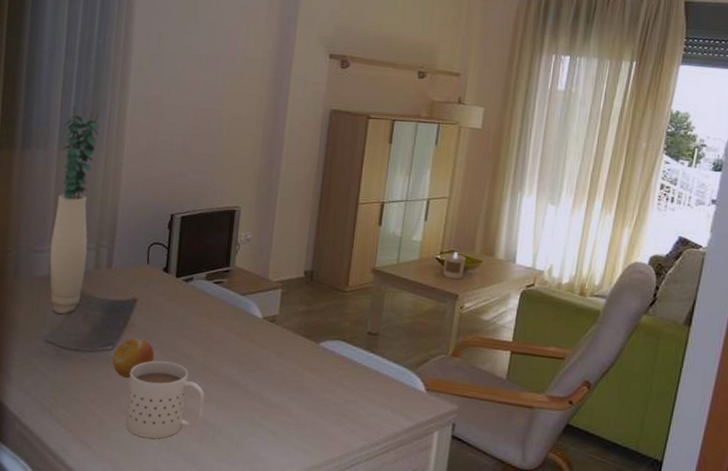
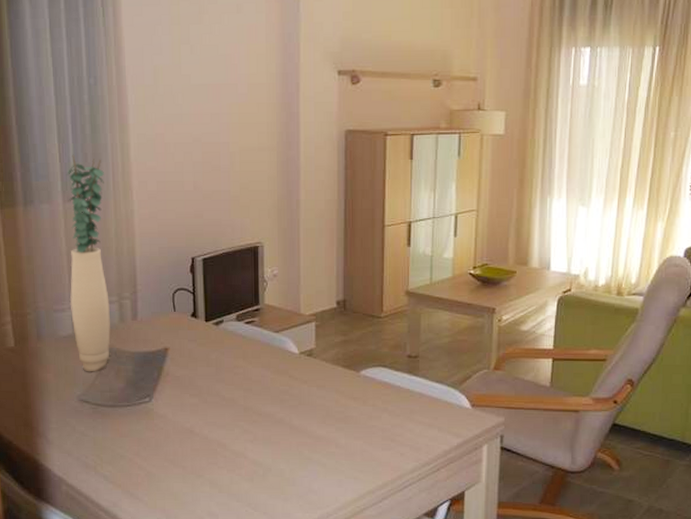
fruit: present [112,337,155,378] -> none [152,387,194,428]
mug: present [126,360,205,439] -> none [171,407,251,485]
candle: present [442,252,466,280] -> none [477,265,500,293]

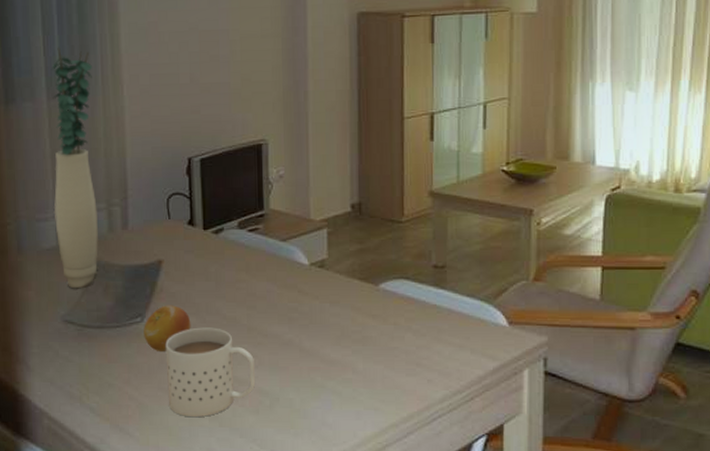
fruit: none [152,387,194,428] -> present [144,305,191,351]
mug: none [171,407,251,485] -> present [165,327,256,418]

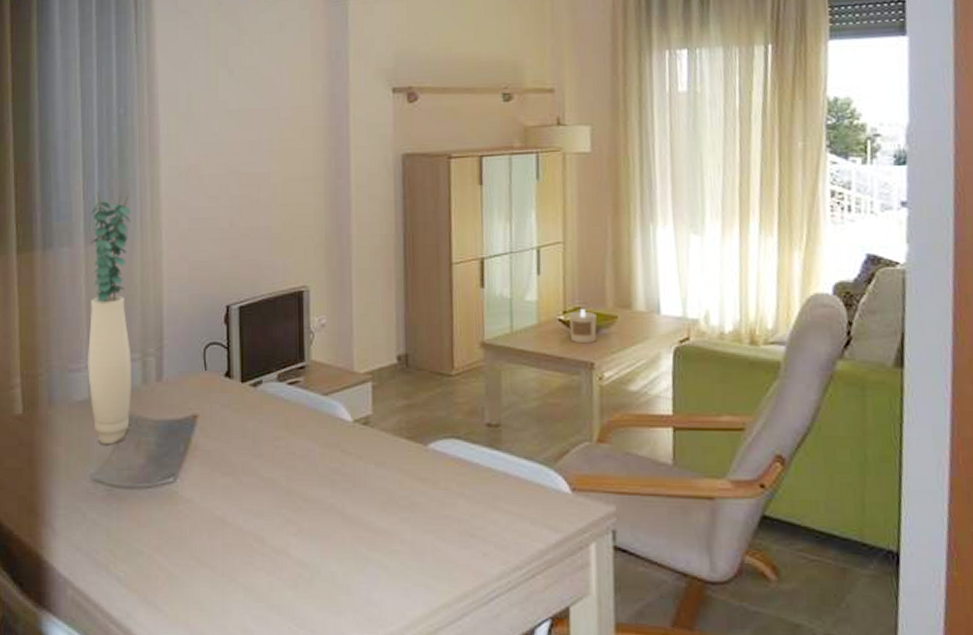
fruit: present [144,305,191,351] -> none [176,464,226,516]
mug: present [165,327,256,418] -> none [198,489,295,591]
candle: none [511,161,537,192] -> present [569,309,597,344]

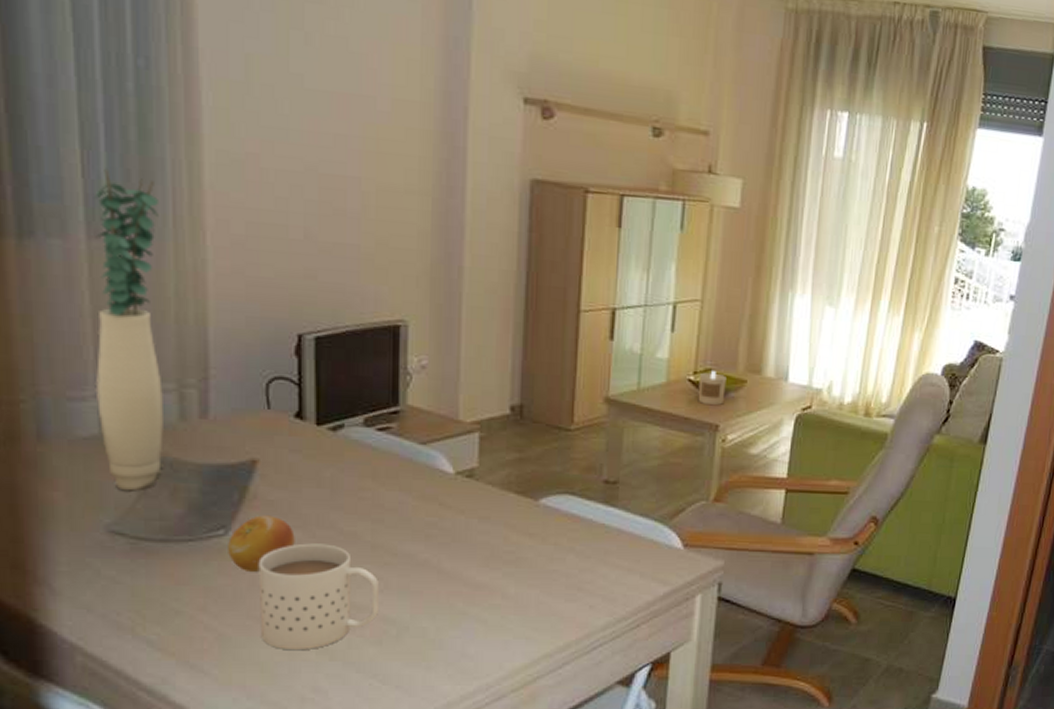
fruit: none [176,464,226,516] -> present [228,515,295,572]
mug: none [198,489,295,591] -> present [258,543,380,651]

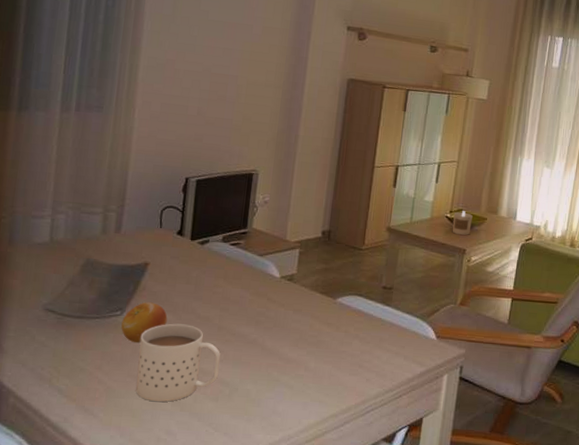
vase: present [94,168,165,492] -> none [50,68,108,282]

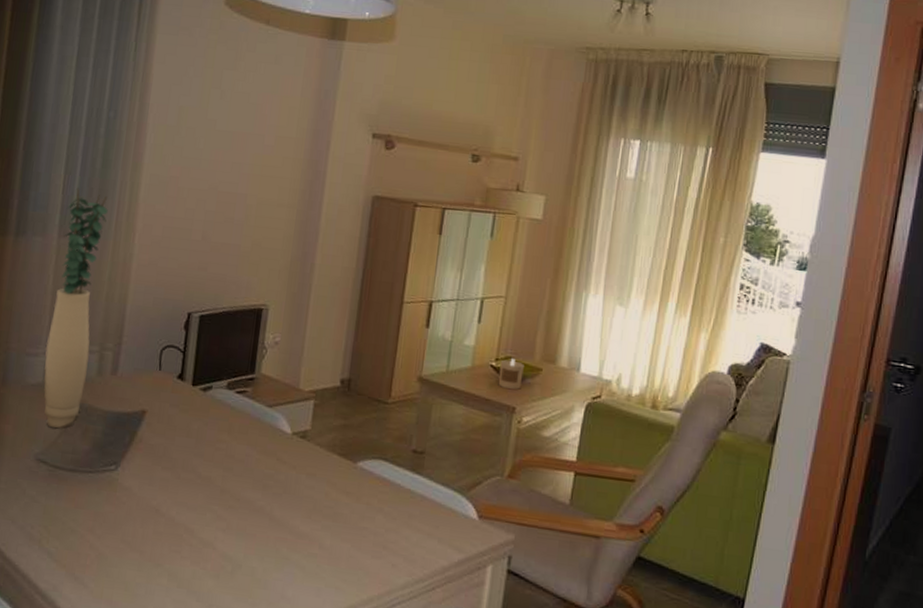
vase: none [50,68,108,282] -> present [44,187,108,429]
fruit: present [121,302,168,343] -> none [115,456,165,503]
mug: present [136,323,221,402] -> none [129,483,223,576]

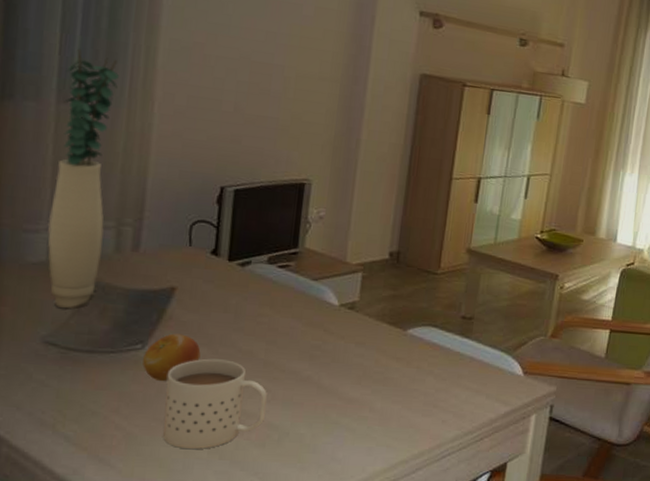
fruit: none [115,456,165,503] -> present [142,333,201,381]
mug: none [129,483,223,576] -> present [163,358,268,450]
candle: present [498,359,524,390] -> none [542,231,567,260]

